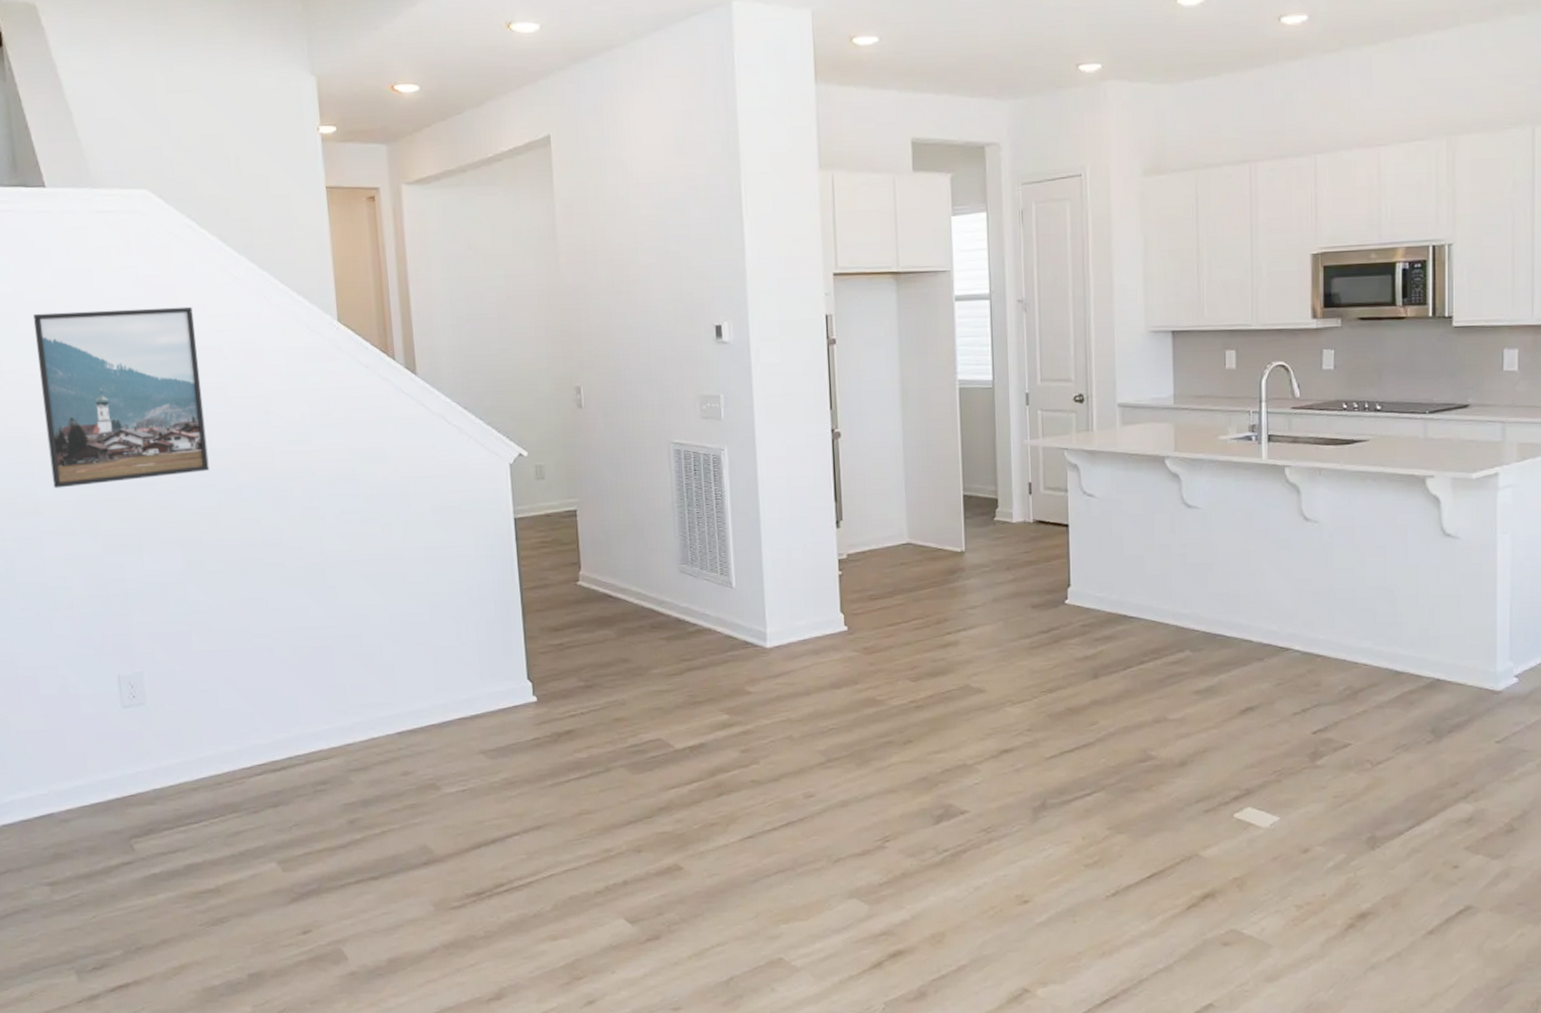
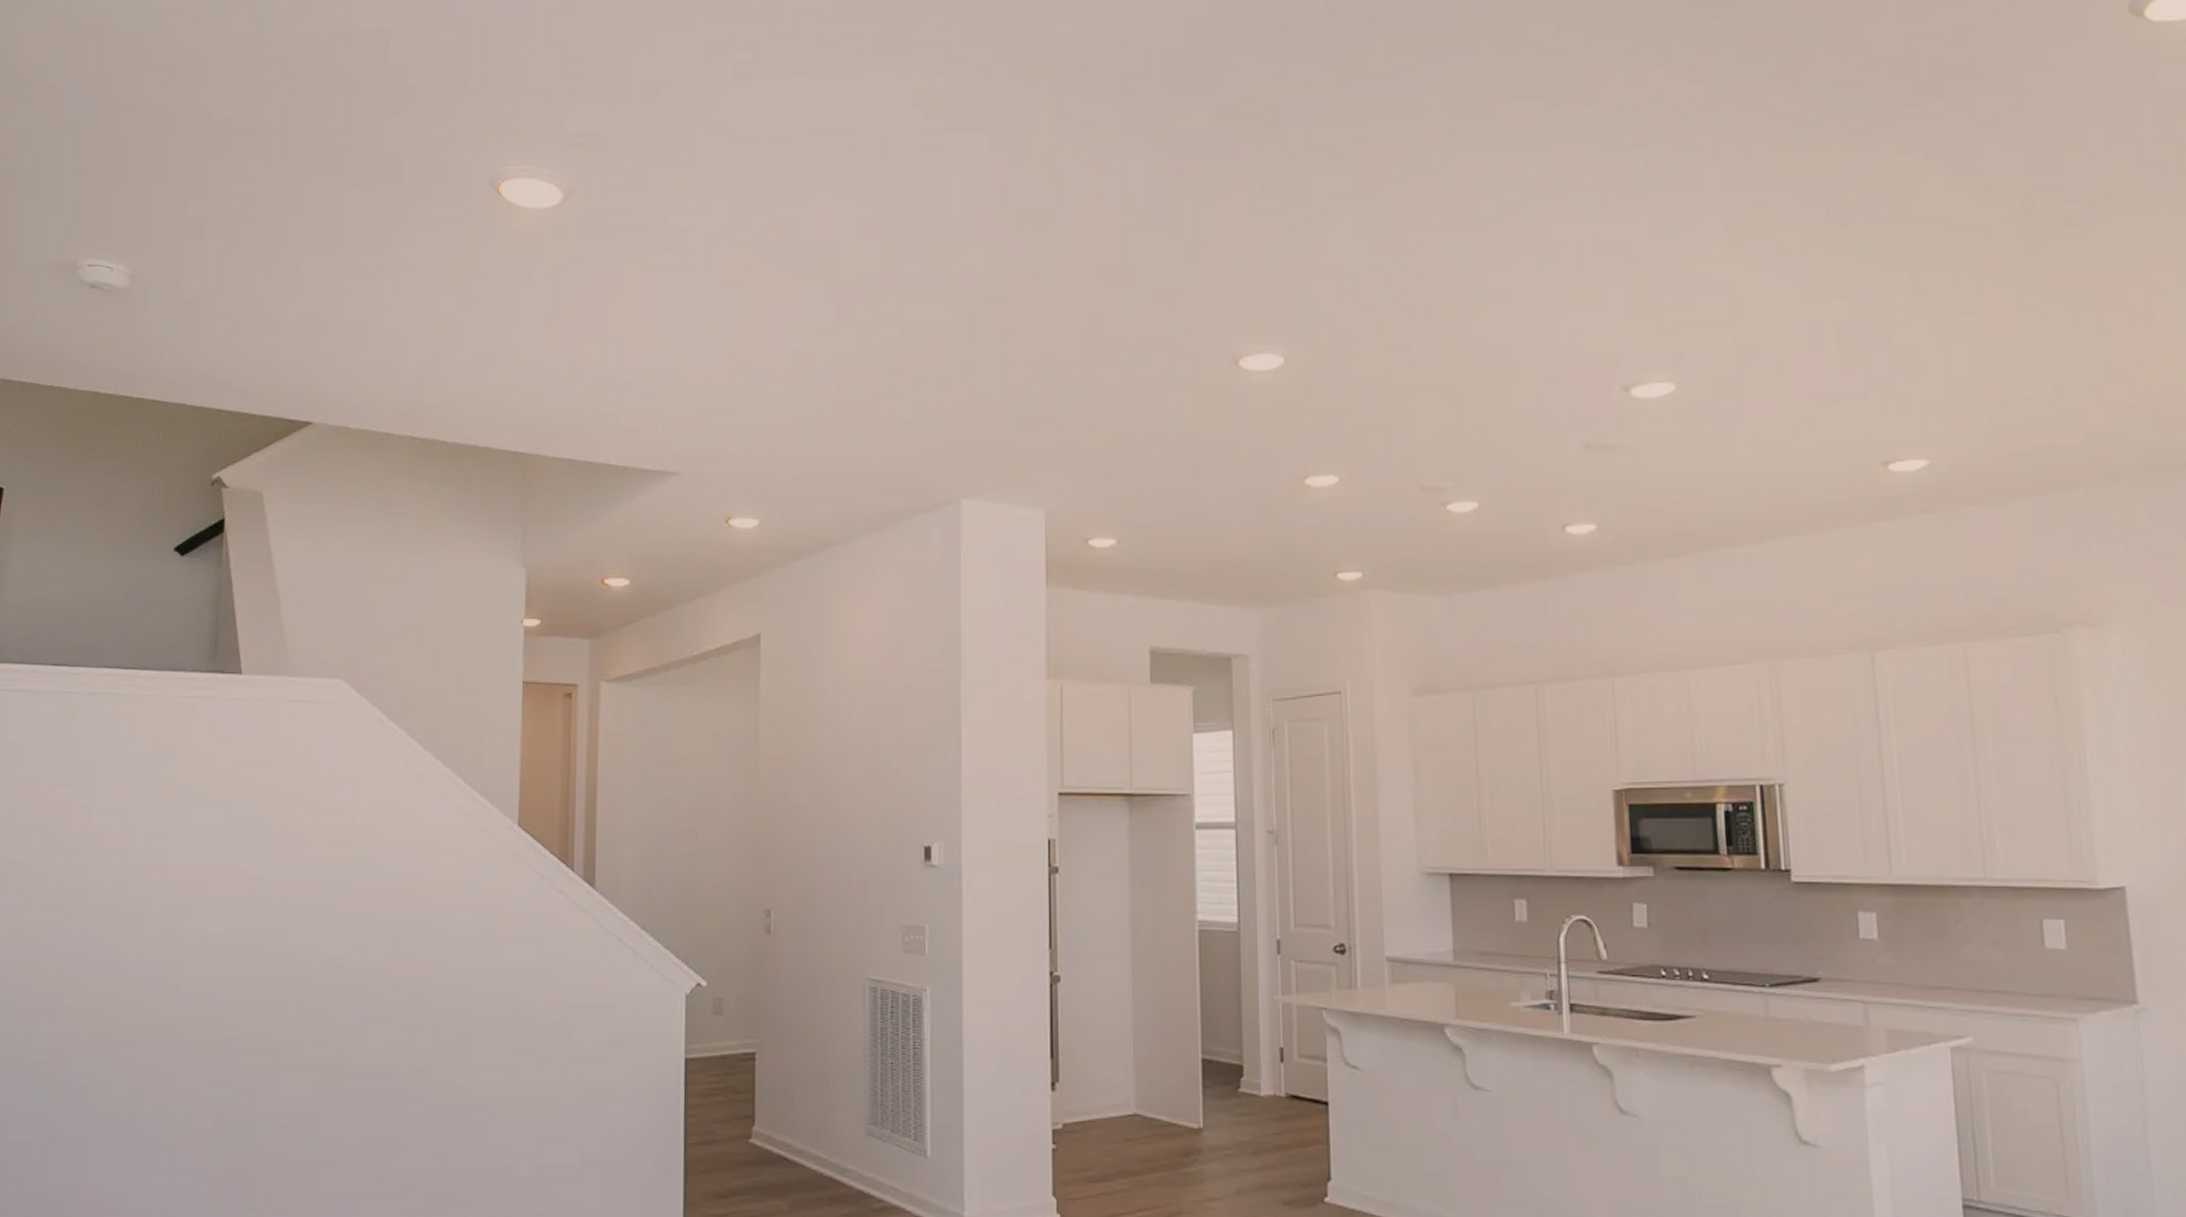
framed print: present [32,306,210,488] -> none [198,804,370,998]

